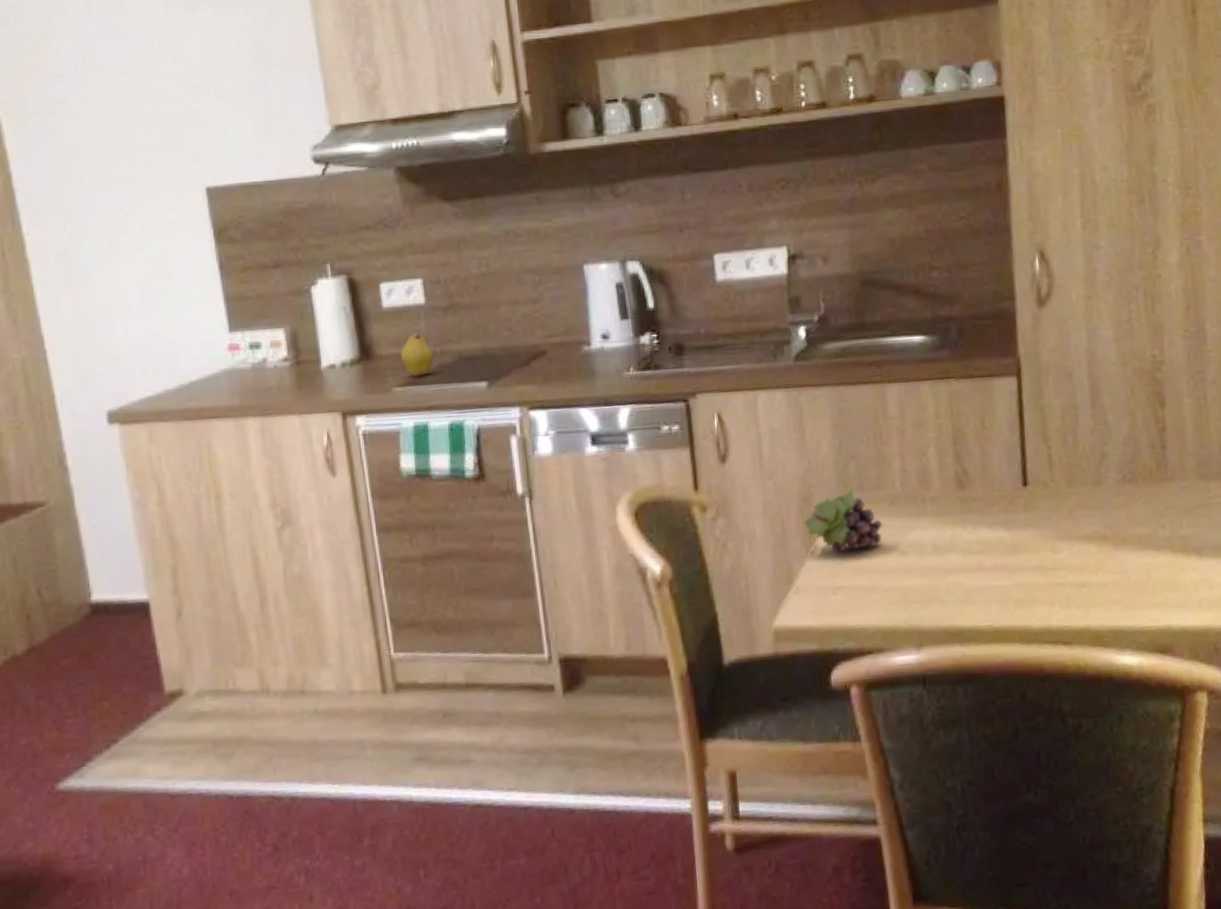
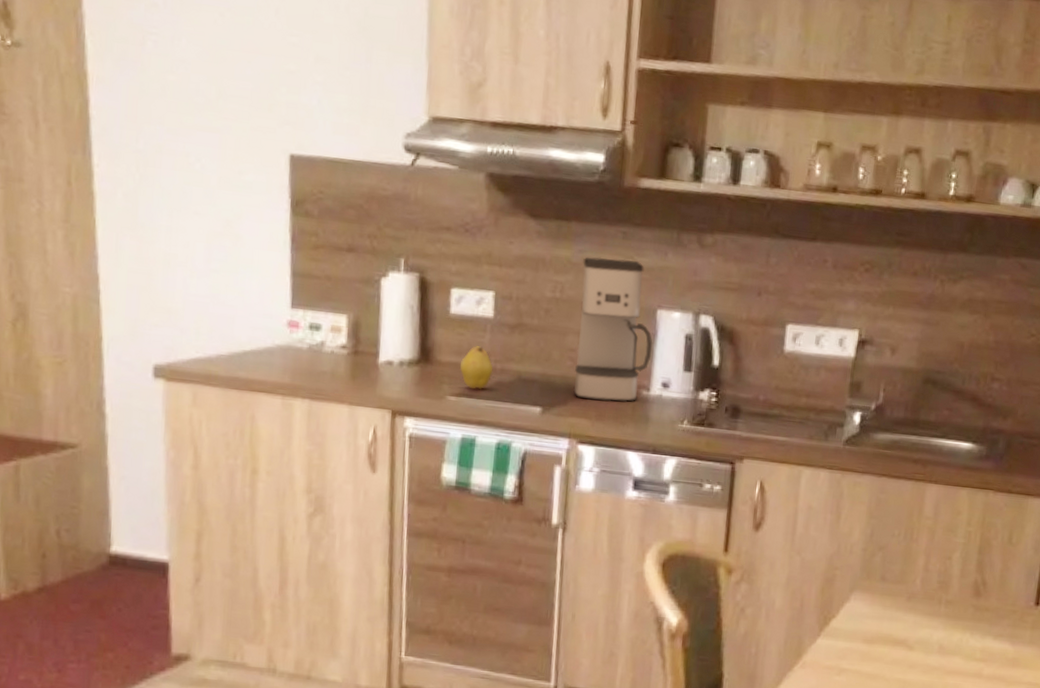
coffee maker: none [502,223,586,366] -> present [573,257,653,402]
fruit: present [804,490,883,553] -> none [823,579,897,638]

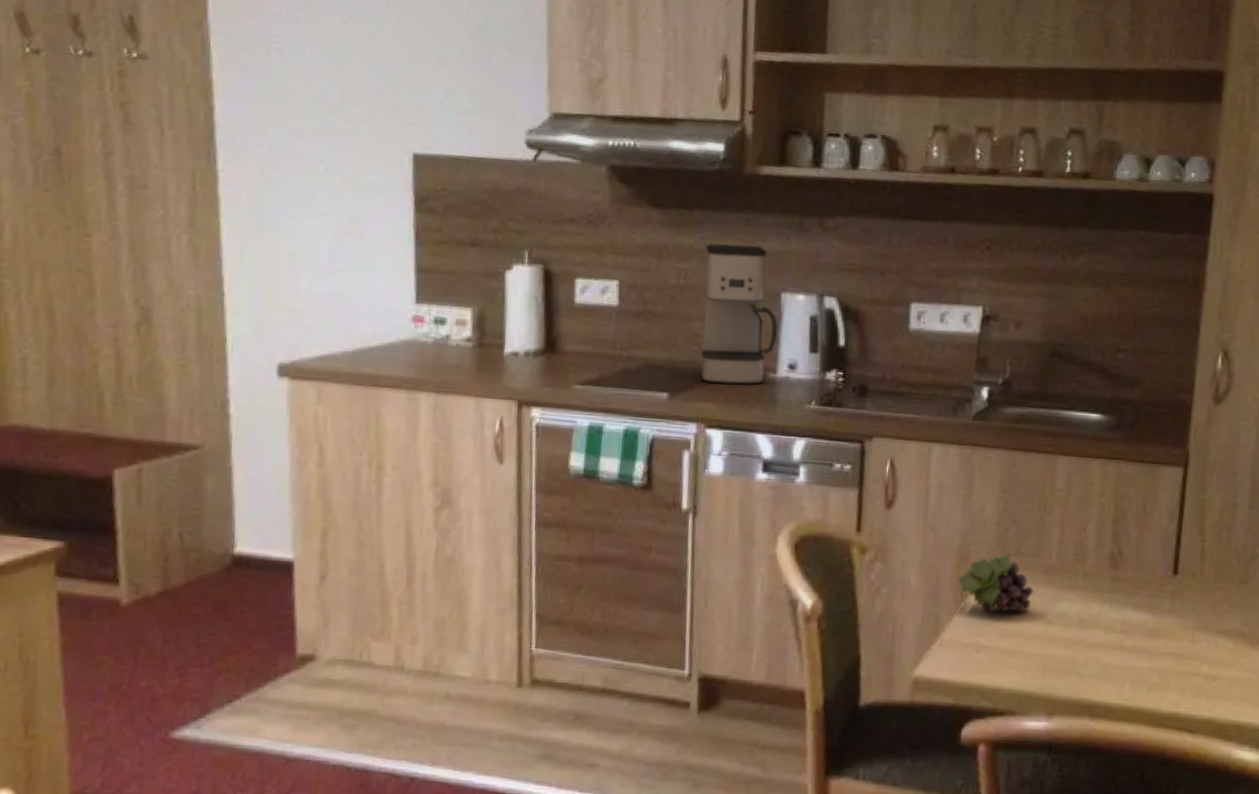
fruit: present [459,346,494,390] -> none [585,334,619,378]
fruit: none [823,579,897,638] -> present [959,553,1034,613]

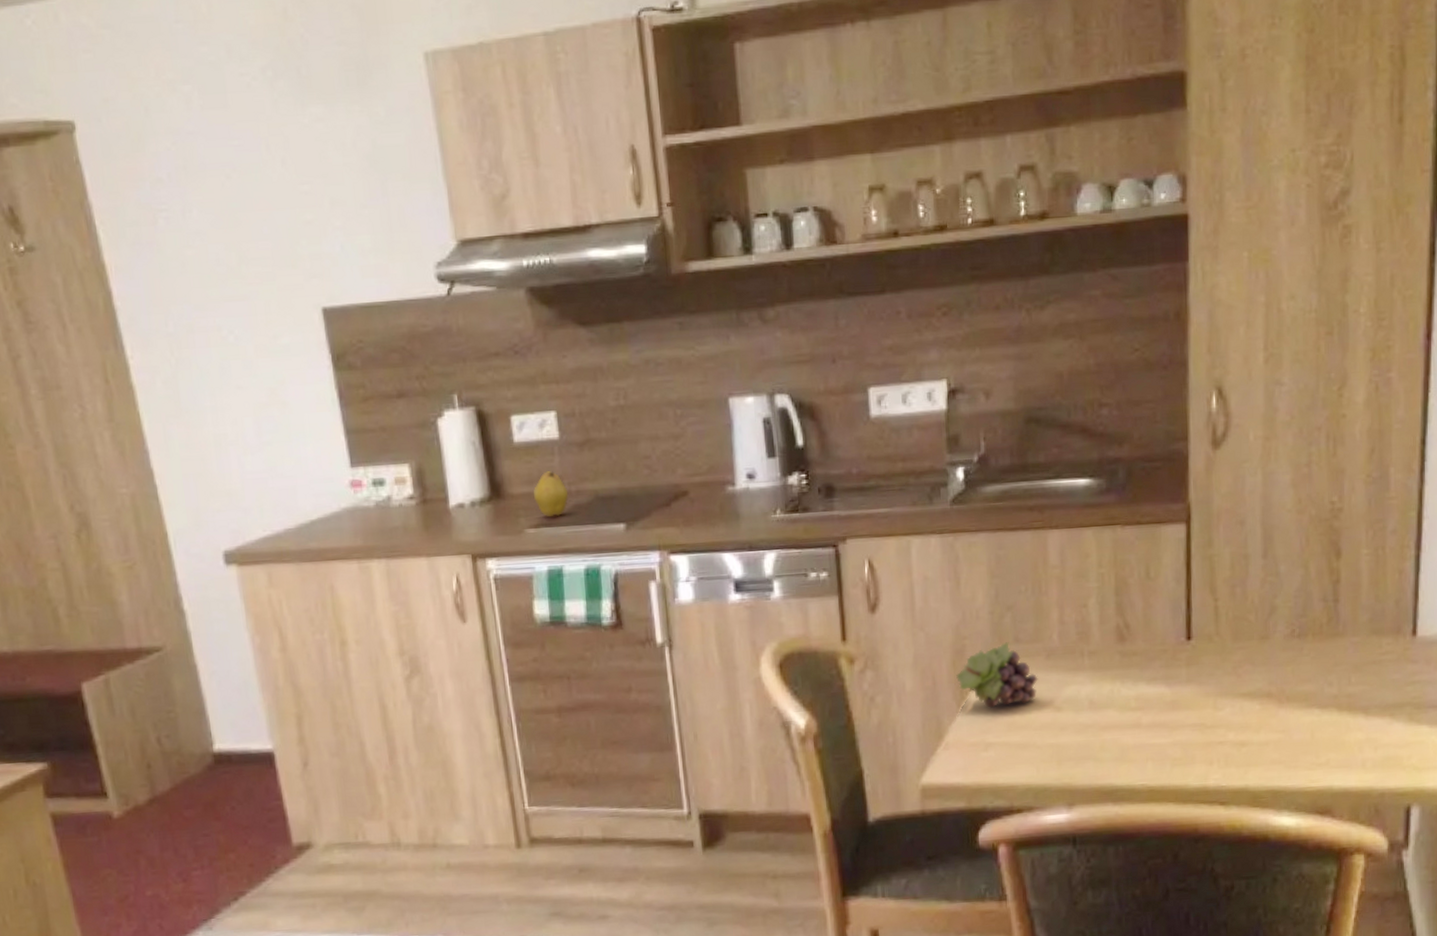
fruit: none [585,334,619,378] -> present [533,471,569,518]
coffee maker: present [700,243,778,385] -> none [642,351,731,507]

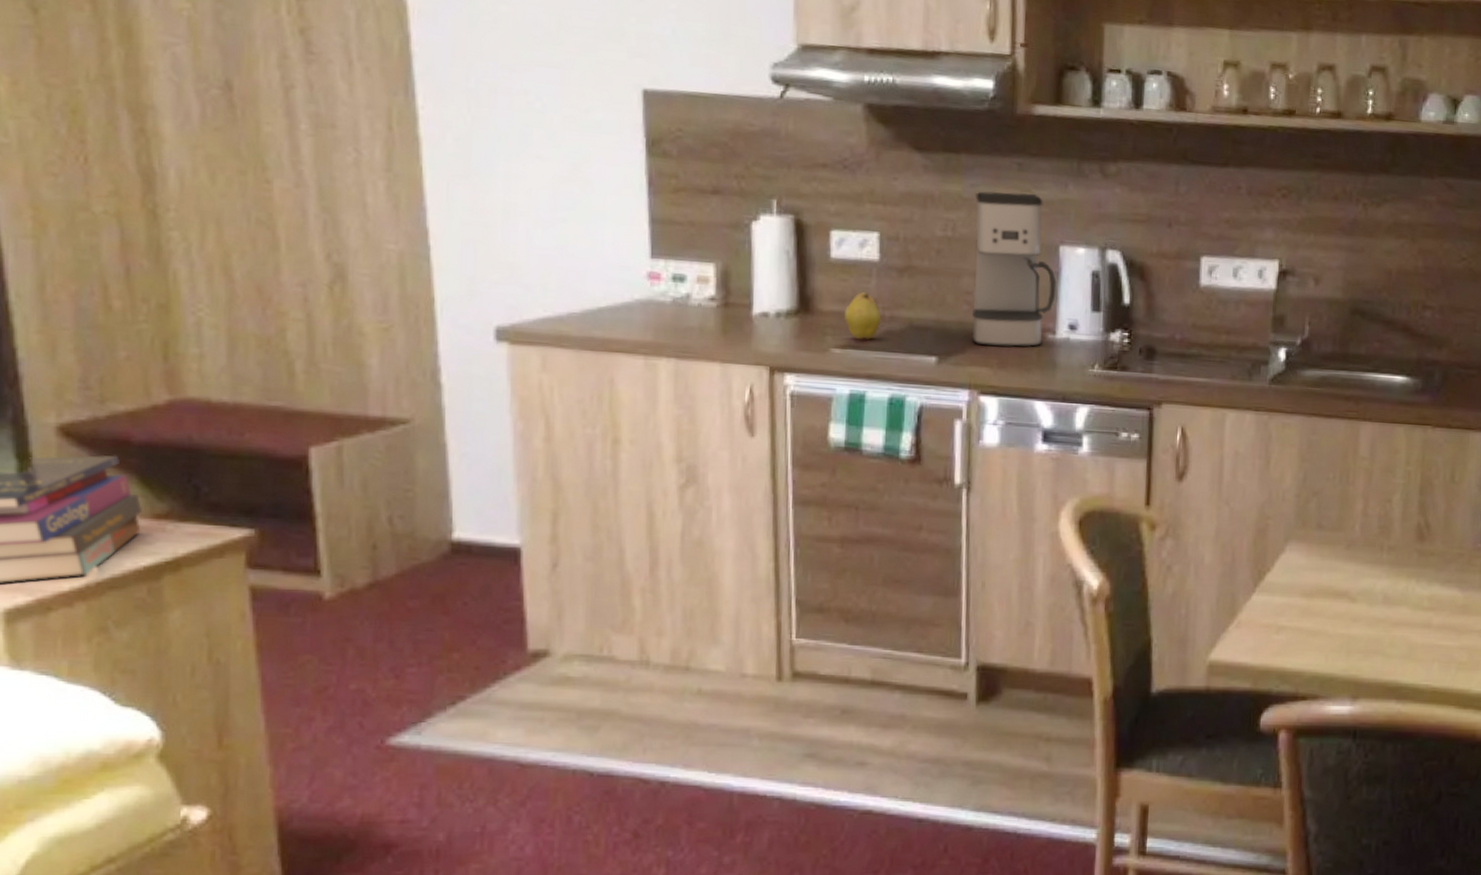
coffee maker: none [642,351,731,507] -> present [971,191,1057,347]
fruit: present [956,642,1038,708] -> none [1256,527,1336,591]

